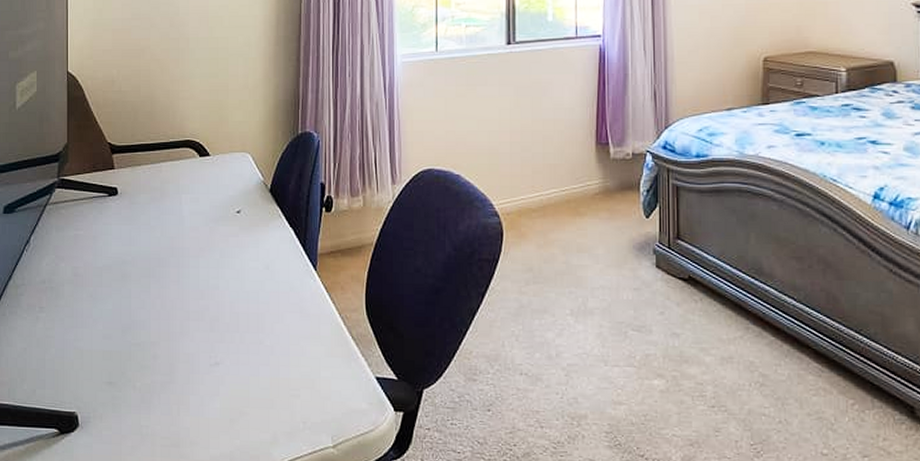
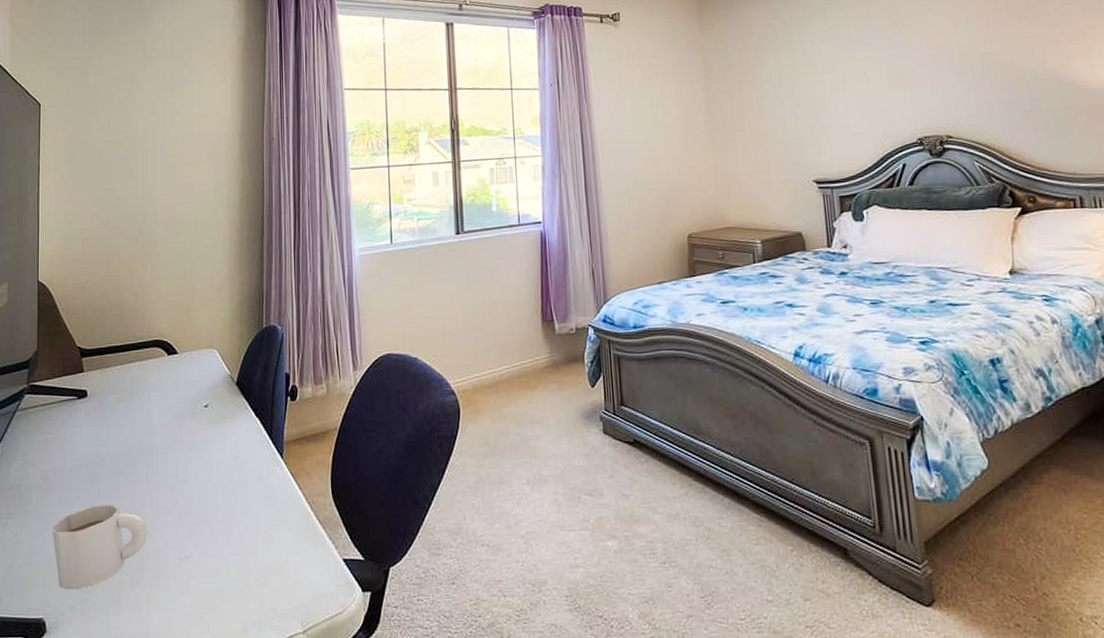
mug: none [83,304,179,387] -> present [52,504,148,590]

